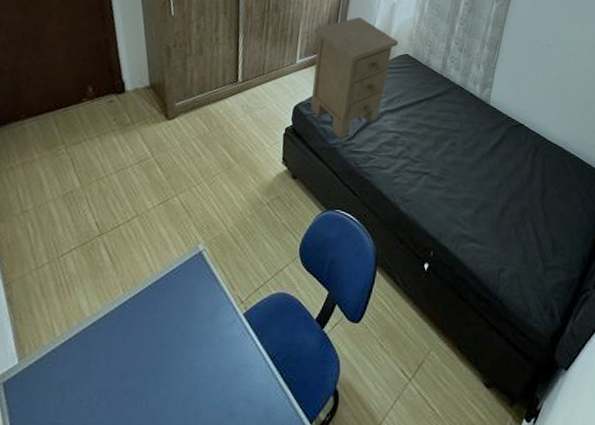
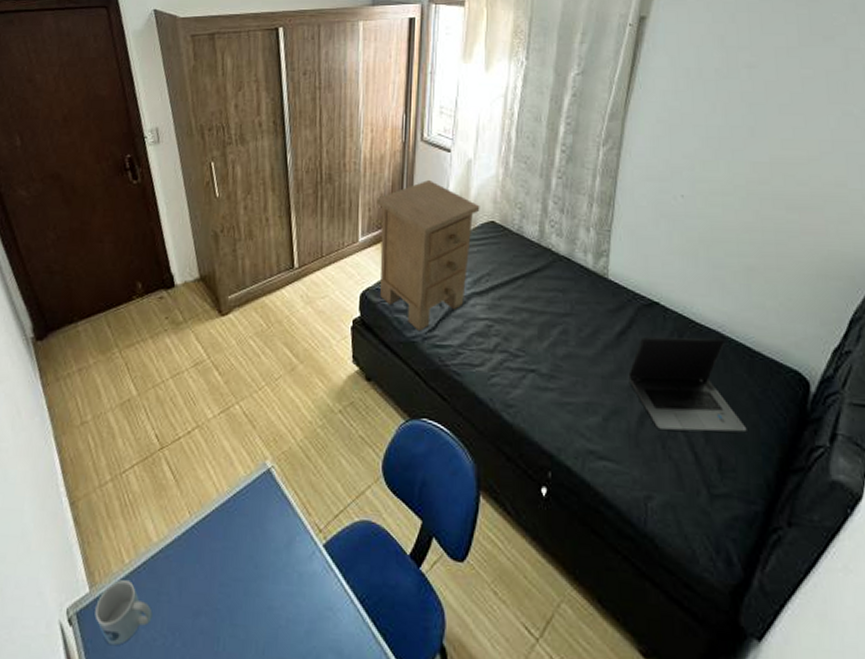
mug: none [22,351,81,410] -> present [94,580,153,646]
laptop computer: none [496,150,574,222] -> present [628,336,747,433]

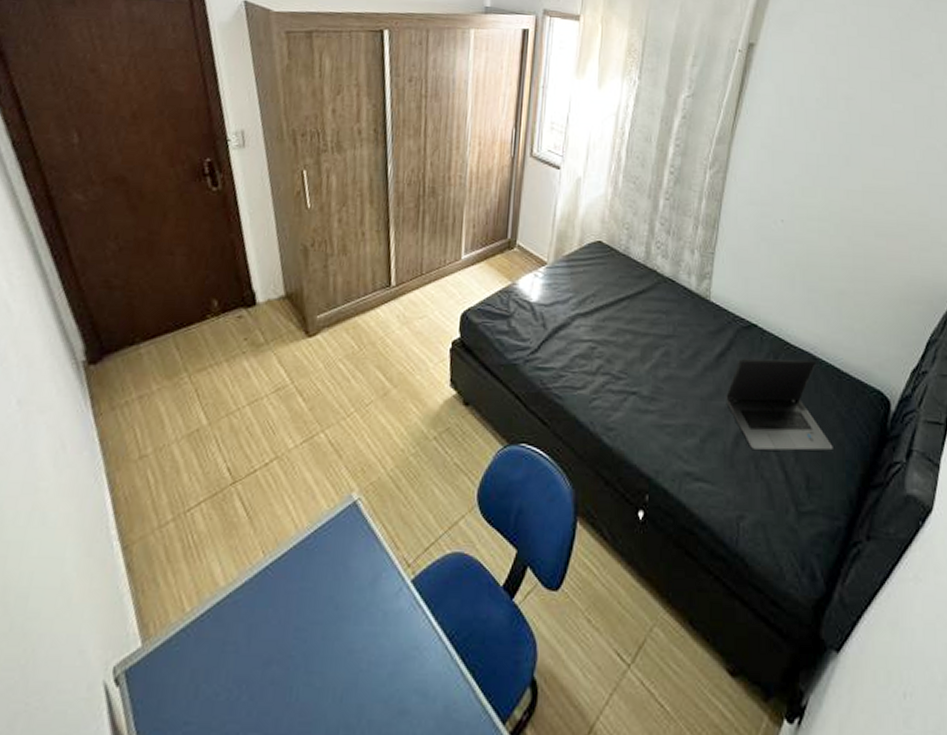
mug: present [94,580,153,646] -> none [147,631,216,705]
nightstand: present [376,179,480,332] -> none [482,196,588,354]

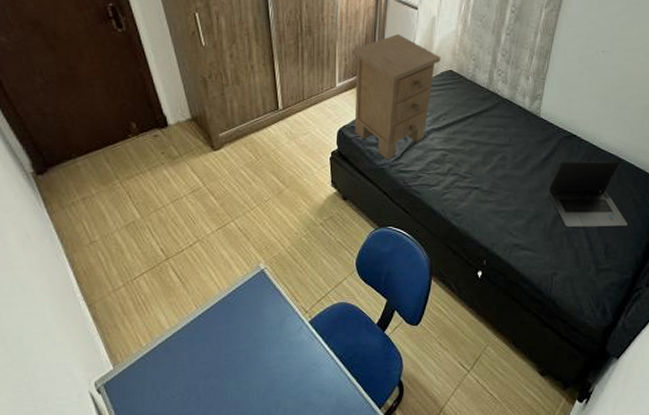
nightstand: none [482,196,588,354] -> present [352,33,441,161]

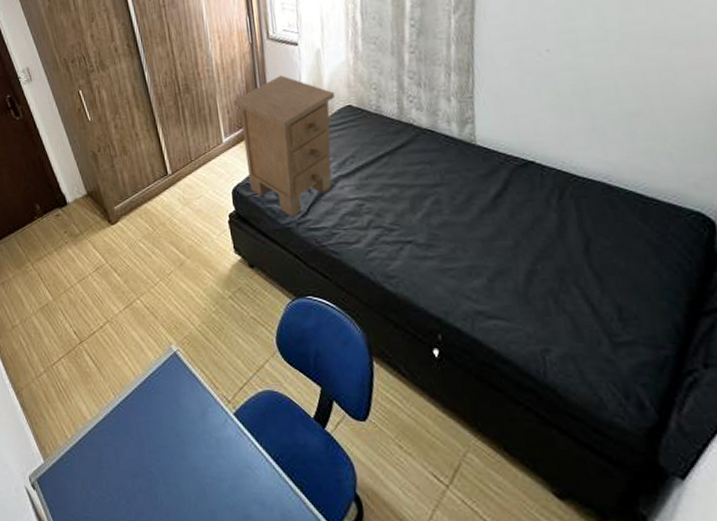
laptop computer: present [548,160,628,228] -> none [509,189,647,286]

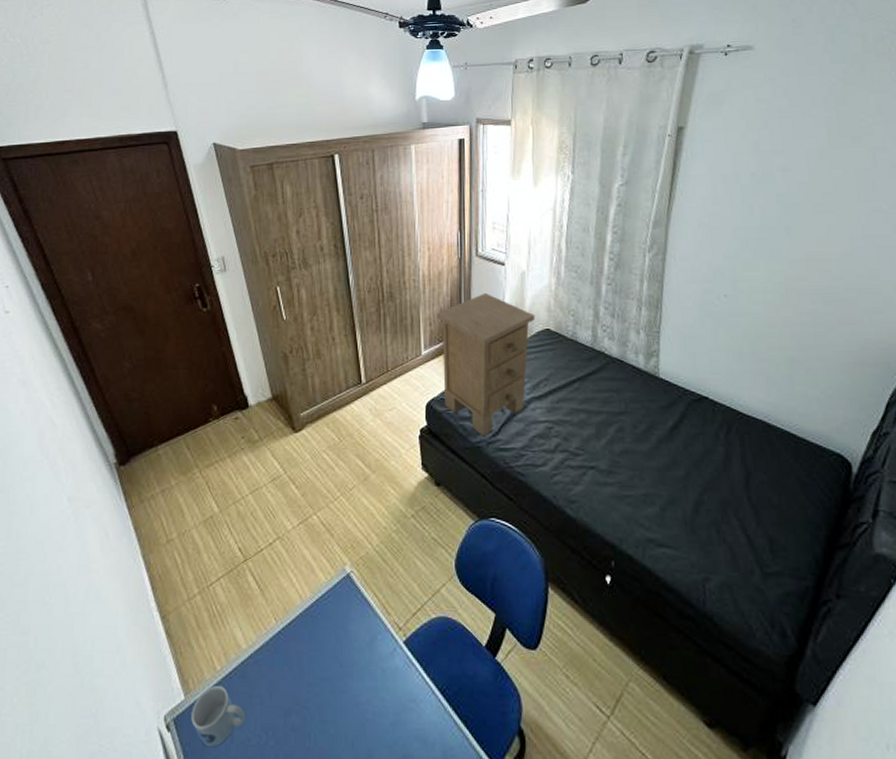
mug: none [51,452,98,504] -> present [191,686,246,748]

